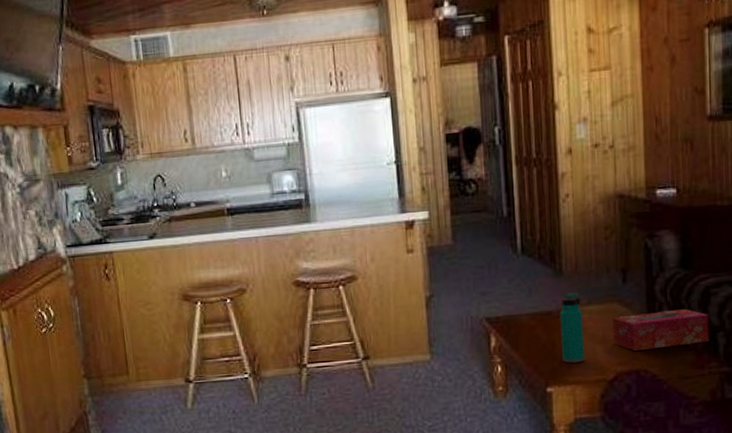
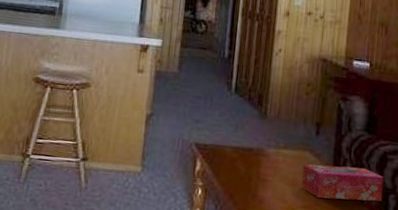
water bottle: present [559,292,585,364] -> none [256,134,279,200]

